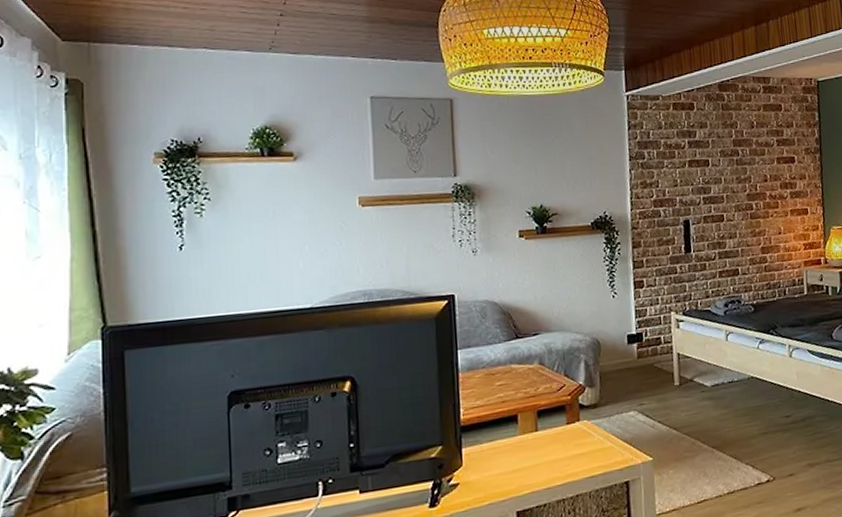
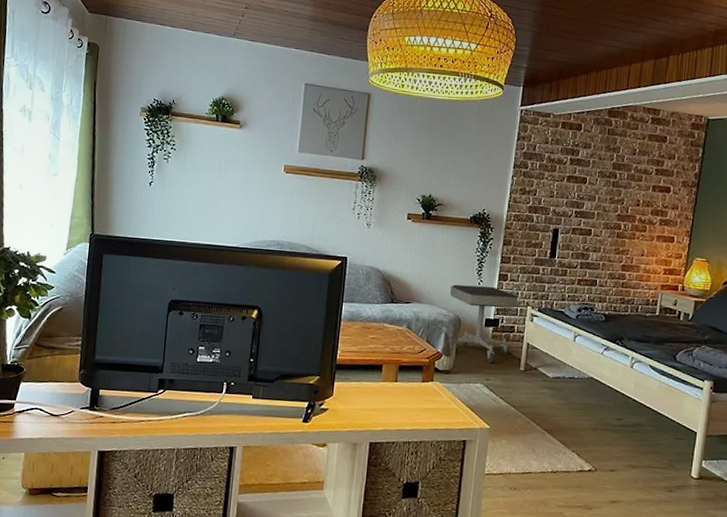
stool: none [582,297,660,384] -> present [450,284,518,363]

